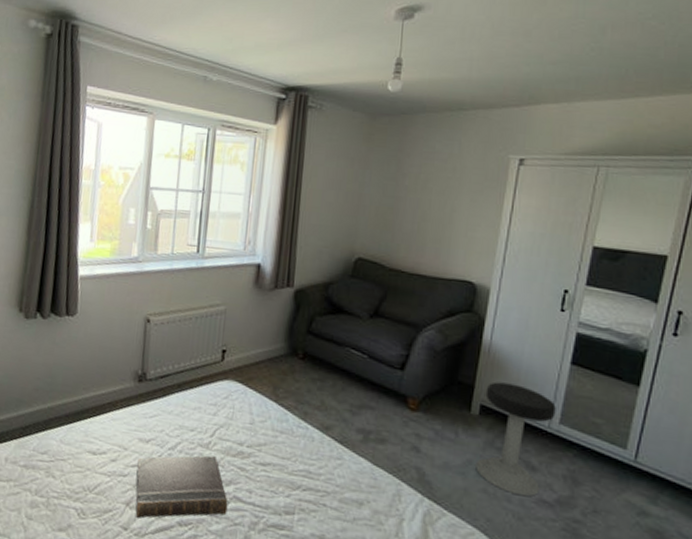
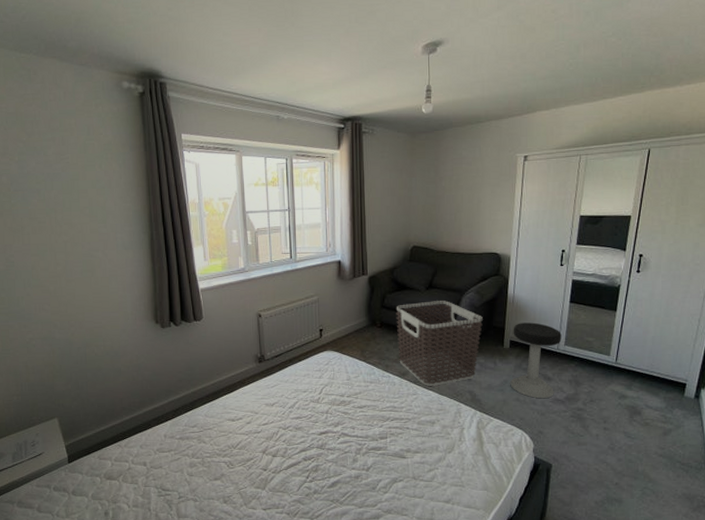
book: present [135,455,228,519] -> none [267,407,339,460]
clothes hamper: none [323,332,444,452] -> present [396,301,483,386]

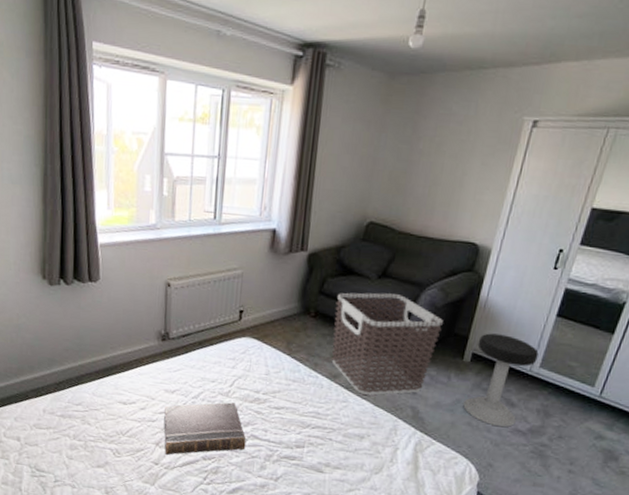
book: none [267,407,339,460] -> present [164,402,247,455]

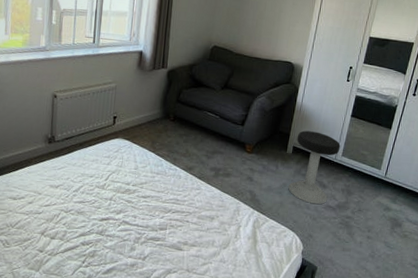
book: present [164,402,247,455] -> none [48,194,119,243]
clothes hamper: present [332,292,443,395] -> none [187,100,271,183]

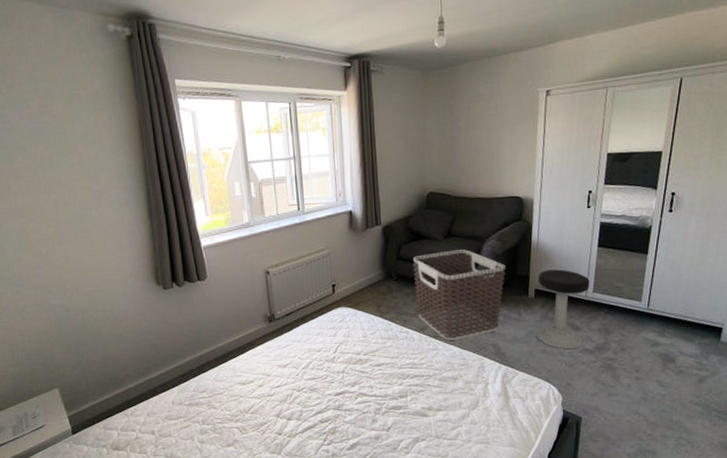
clothes hamper: none [187,100,271,183] -> present [412,249,506,341]

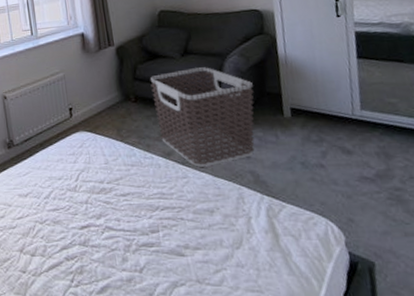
stool: present [536,269,590,350] -> none [291,85,359,178]

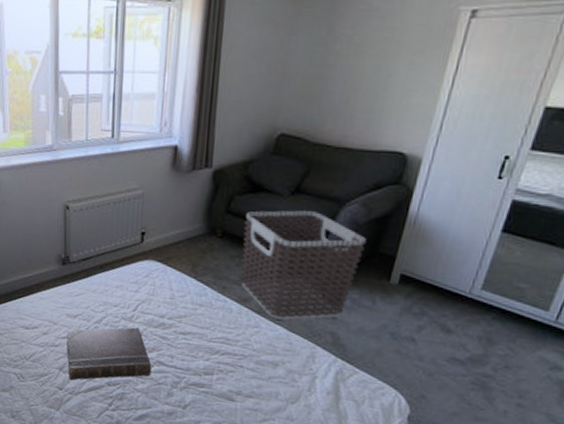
book: none [21,197,104,261] -> present [67,327,152,381]

